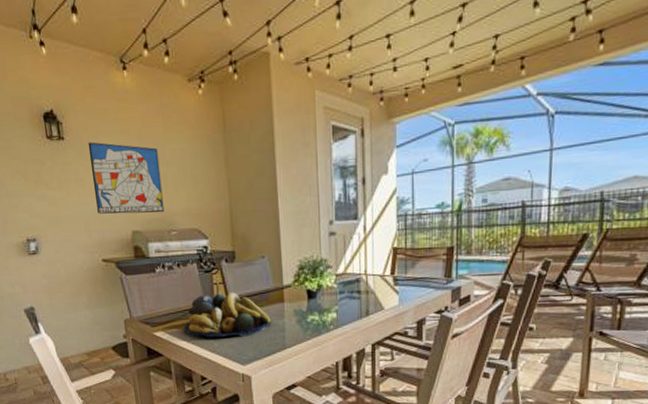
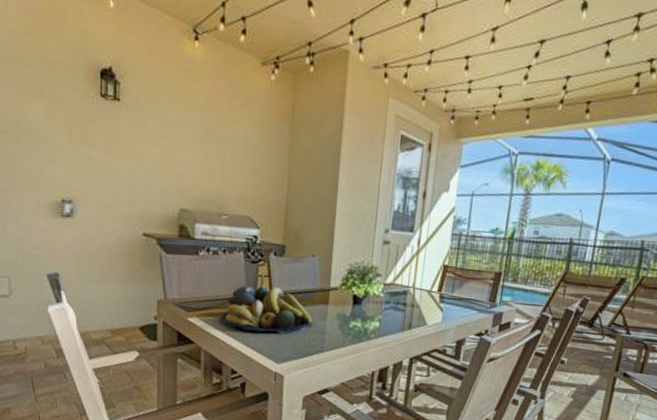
wall art: present [87,142,165,214] -> none [144,108,220,195]

